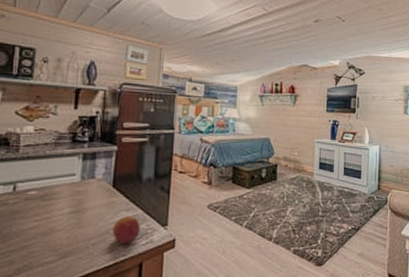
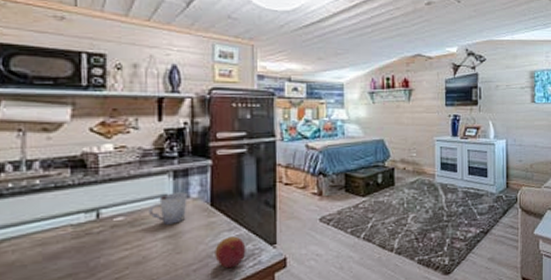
cup: none [57,173,93,201] -> present [148,192,188,225]

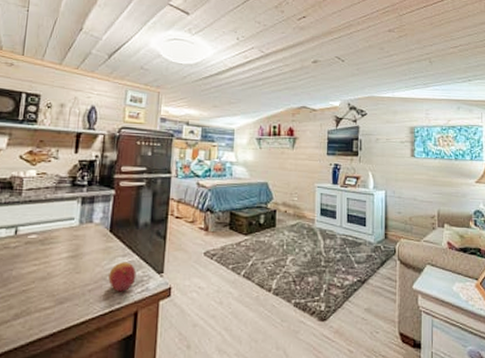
cup: present [148,192,188,225] -> none [57,217,91,246]

